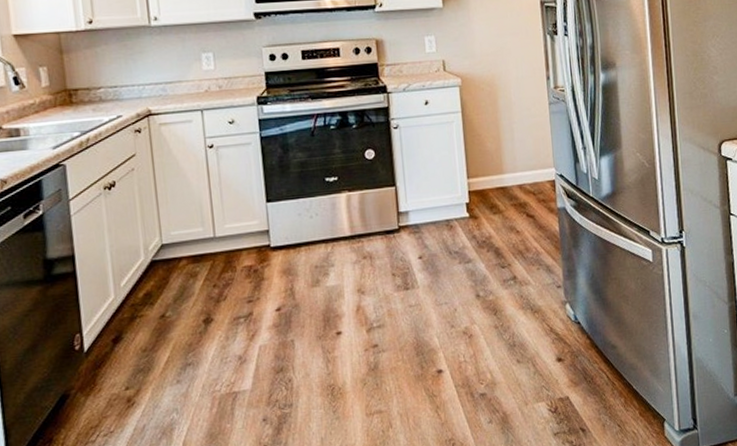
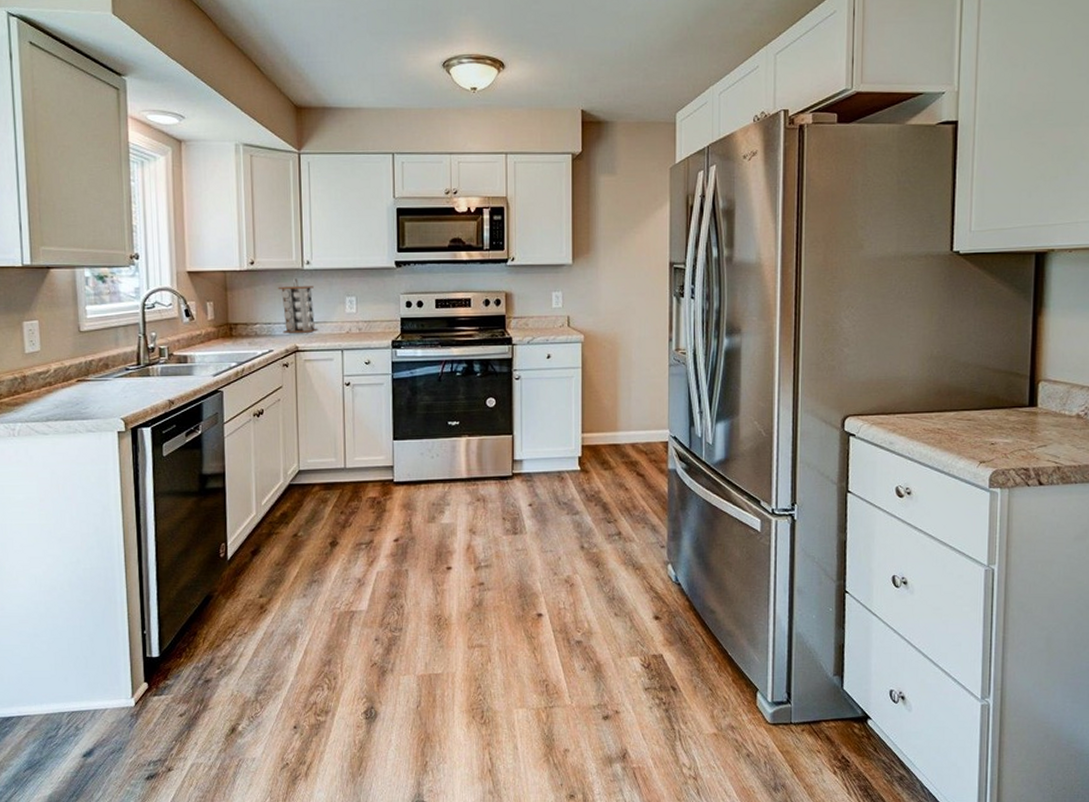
spice rack: none [122,35,173,97] -> present [277,277,319,334]

